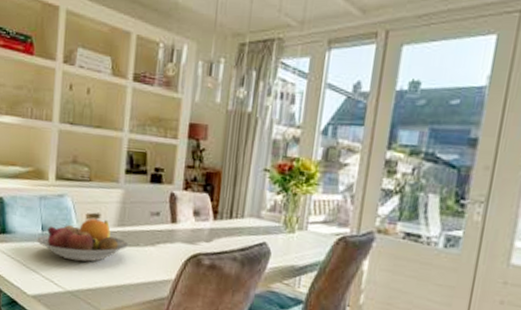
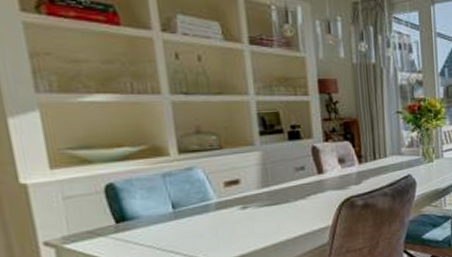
fruit bowl: present [37,218,129,262] -> none [169,183,278,232]

